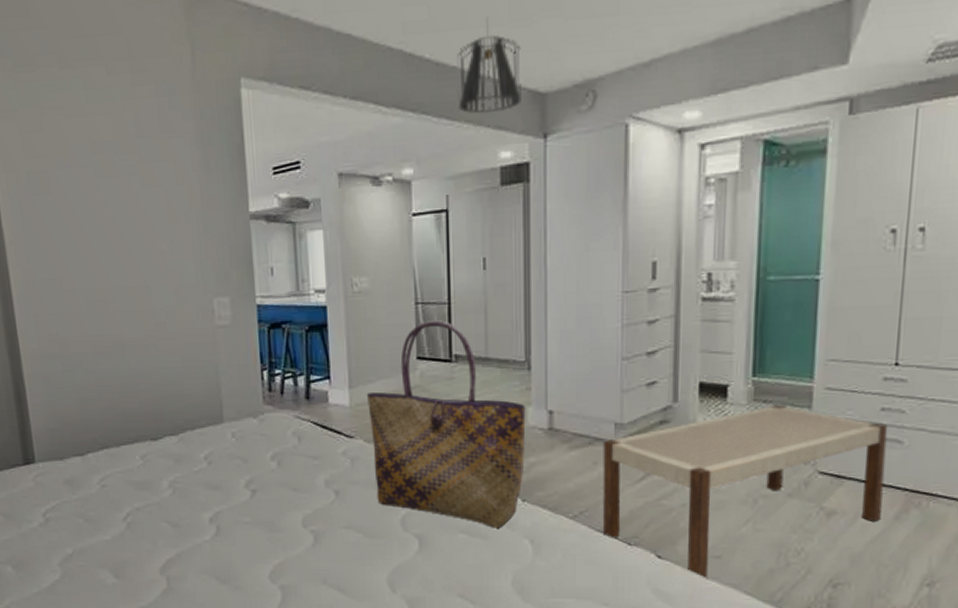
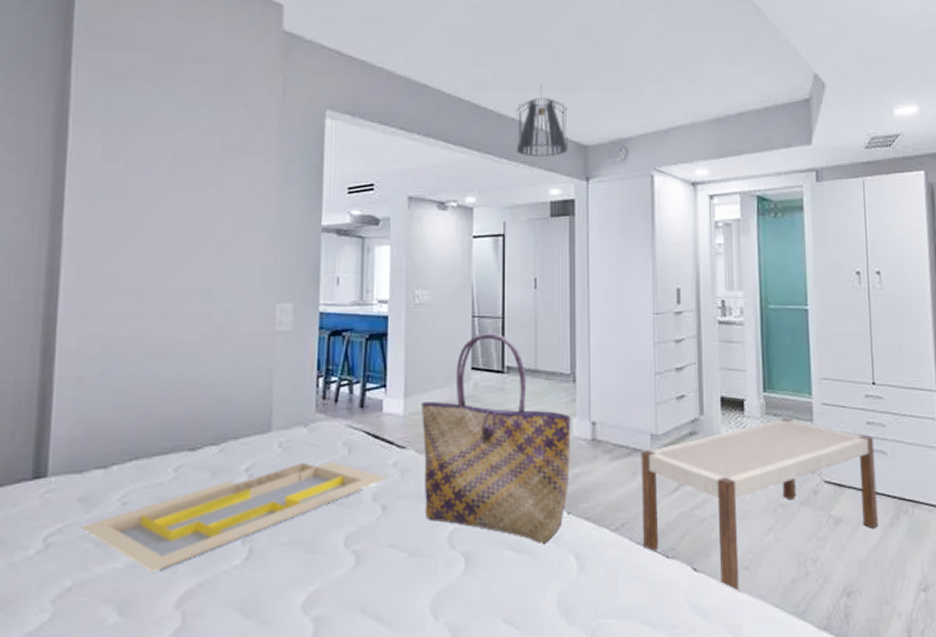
serving tray: none [70,450,339,545] -> present [80,461,388,573]

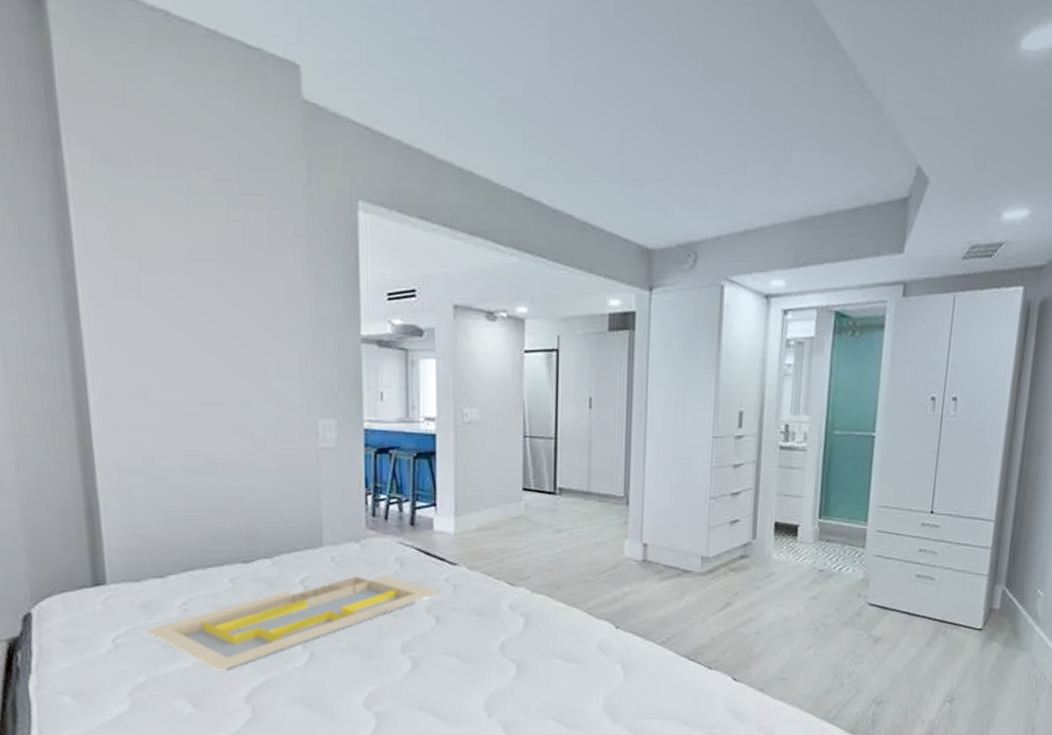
tote bag: present [420,333,571,543] -> none [471,454,623,654]
pendant light: present [516,84,568,158] -> none [572,173,632,263]
bench: present [641,418,878,593] -> none [687,544,924,700]

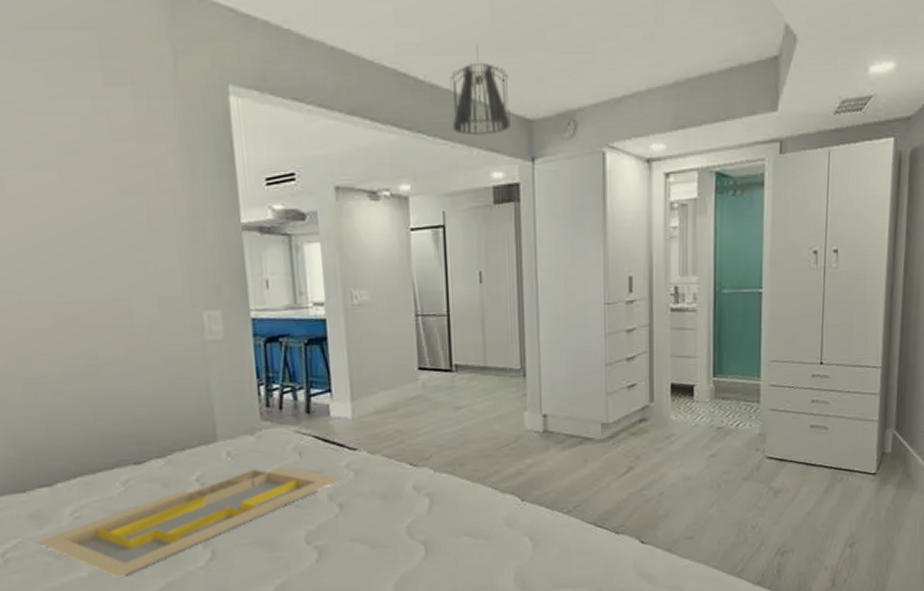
pendant light: none [572,173,632,263] -> present [450,45,511,136]

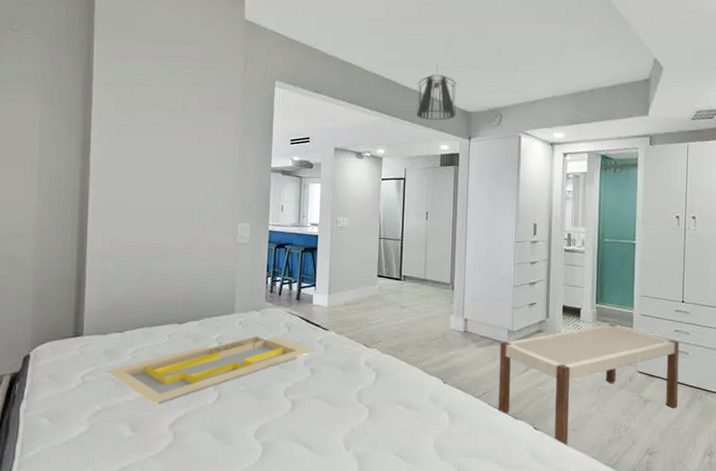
bench: none [592,401,817,559] -> present [498,324,680,447]

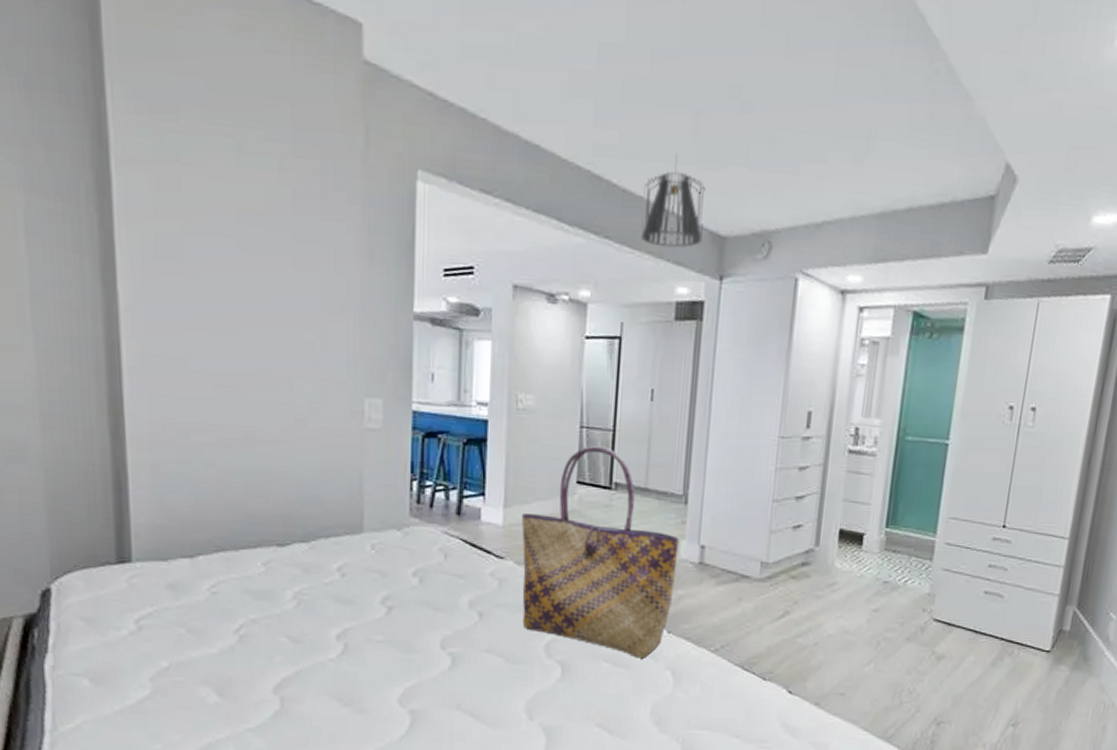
serving tray: present [105,336,316,405] -> none [171,565,486,660]
tote bag: none [340,251,449,403] -> present [521,446,680,659]
bench: present [498,324,680,447] -> none [741,555,993,715]

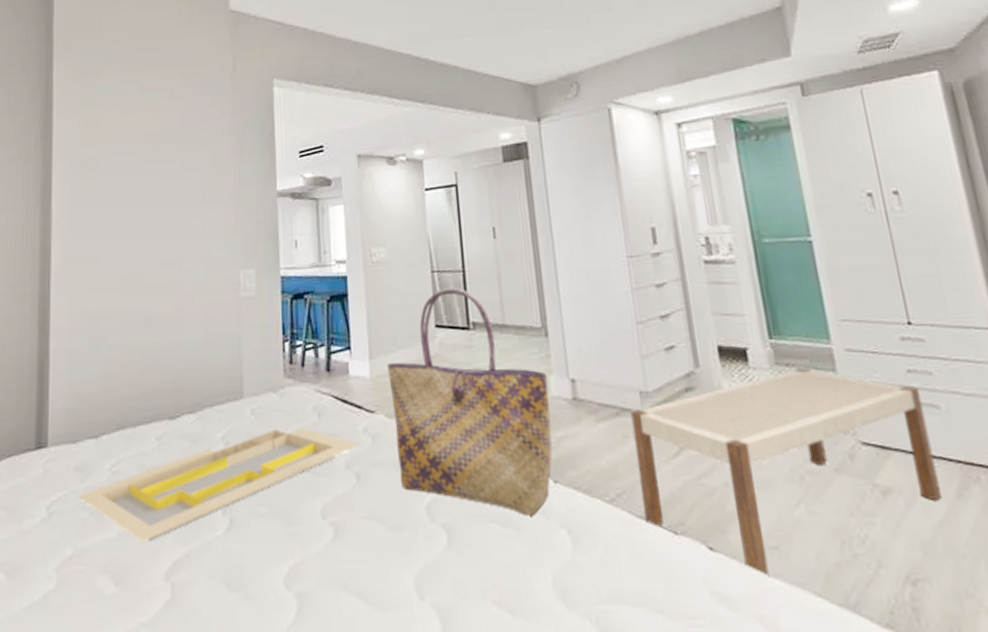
serving tray: none [171,565,486,660] -> present [77,428,360,543]
pendant light: present [641,154,706,248] -> none [457,28,515,103]
bench: none [741,555,993,715] -> present [630,368,942,578]

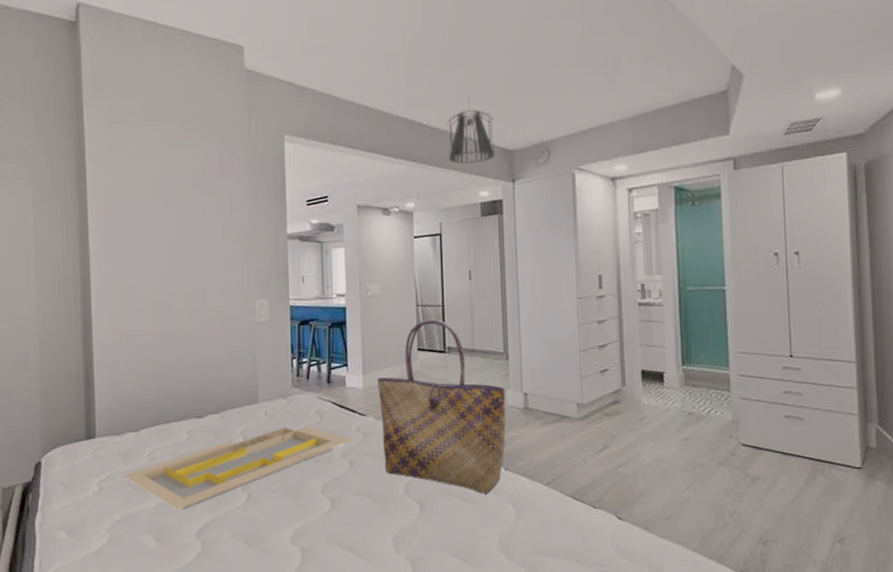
pendant light: none [457,28,515,103] -> present [447,97,495,164]
bench: present [630,368,942,578] -> none [568,388,794,539]

